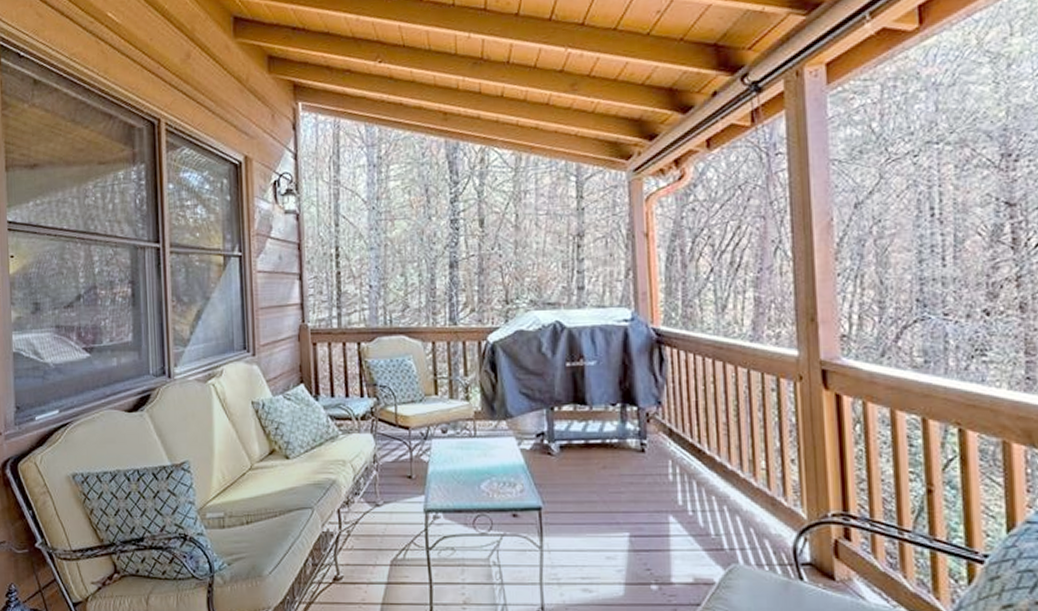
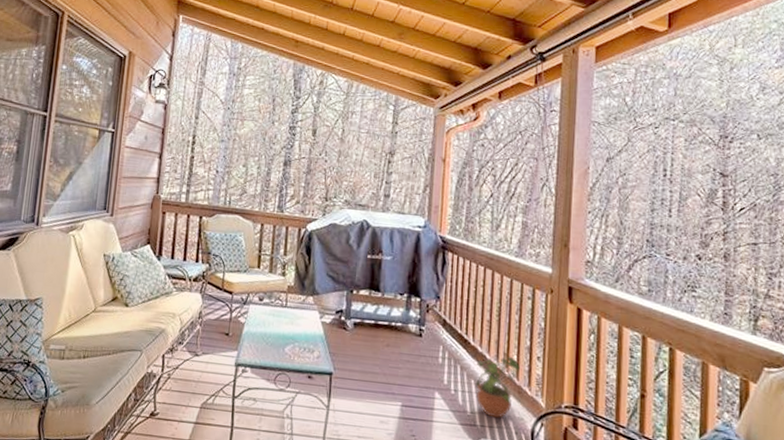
potted plant: none [716,462,771,538] -> present [475,356,520,418]

